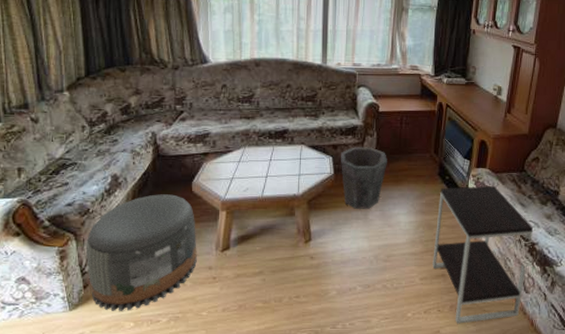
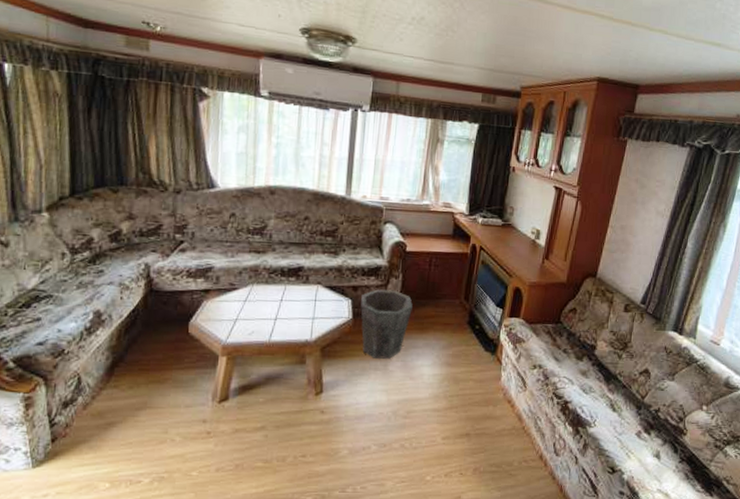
pouf: present [85,194,197,311] -> none [56,335,191,469]
side table: present [432,185,534,324] -> none [456,337,568,489]

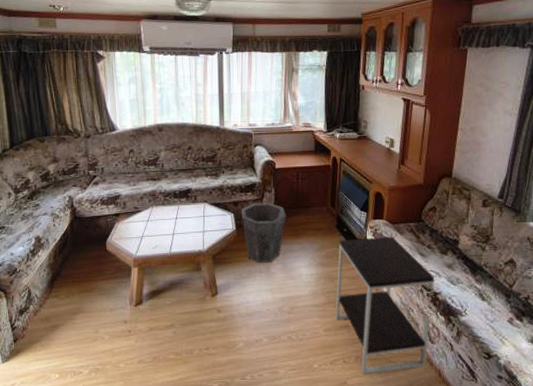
side table: none [456,337,568,489] -> present [335,236,435,375]

